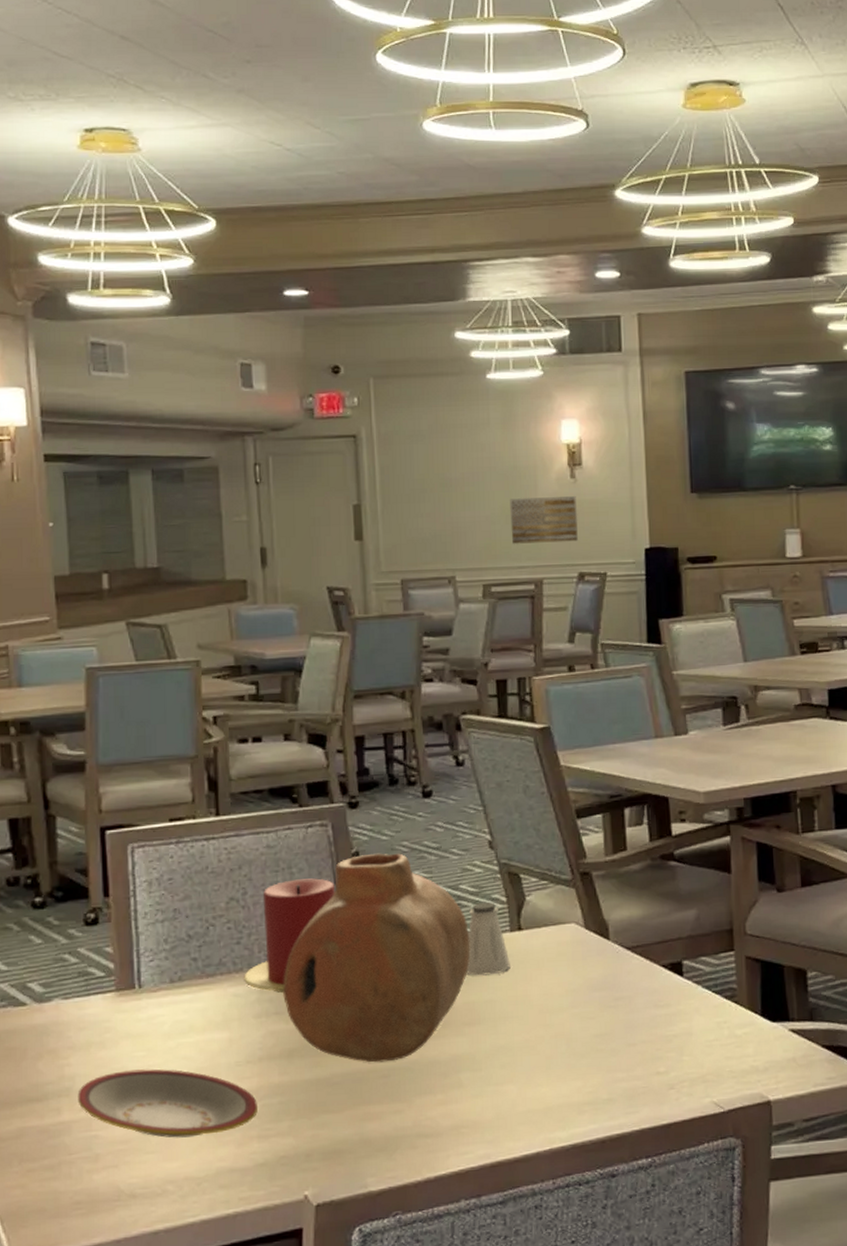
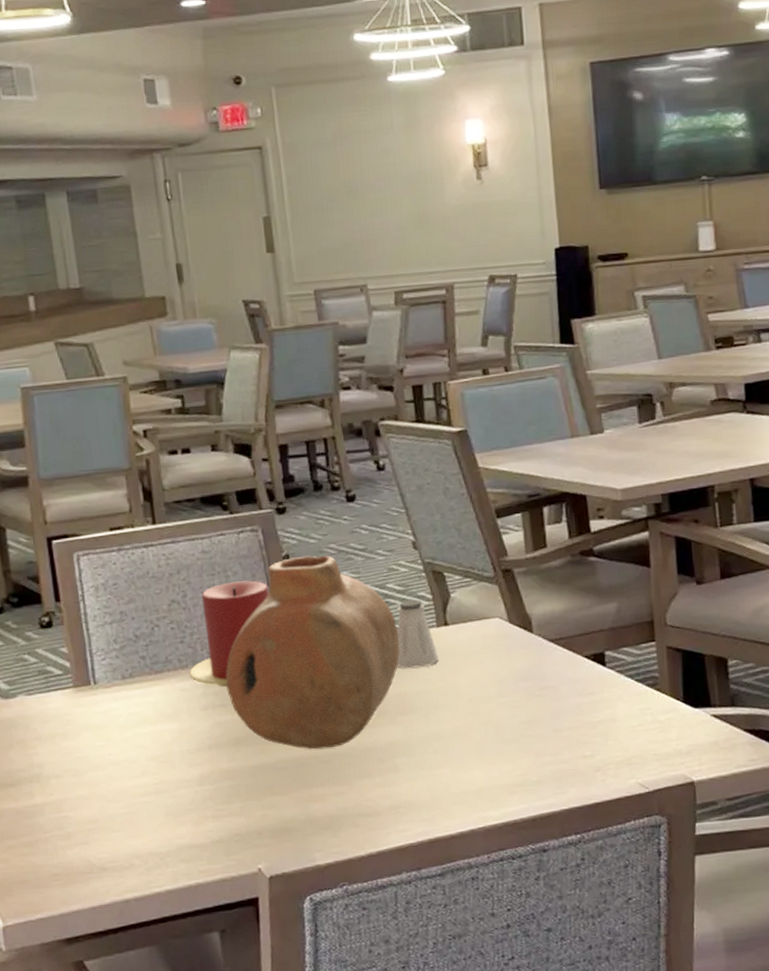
plate: present [77,1069,258,1138] -> none [47,757,211,818]
wall art: present [510,495,578,544] -> none [417,197,487,250]

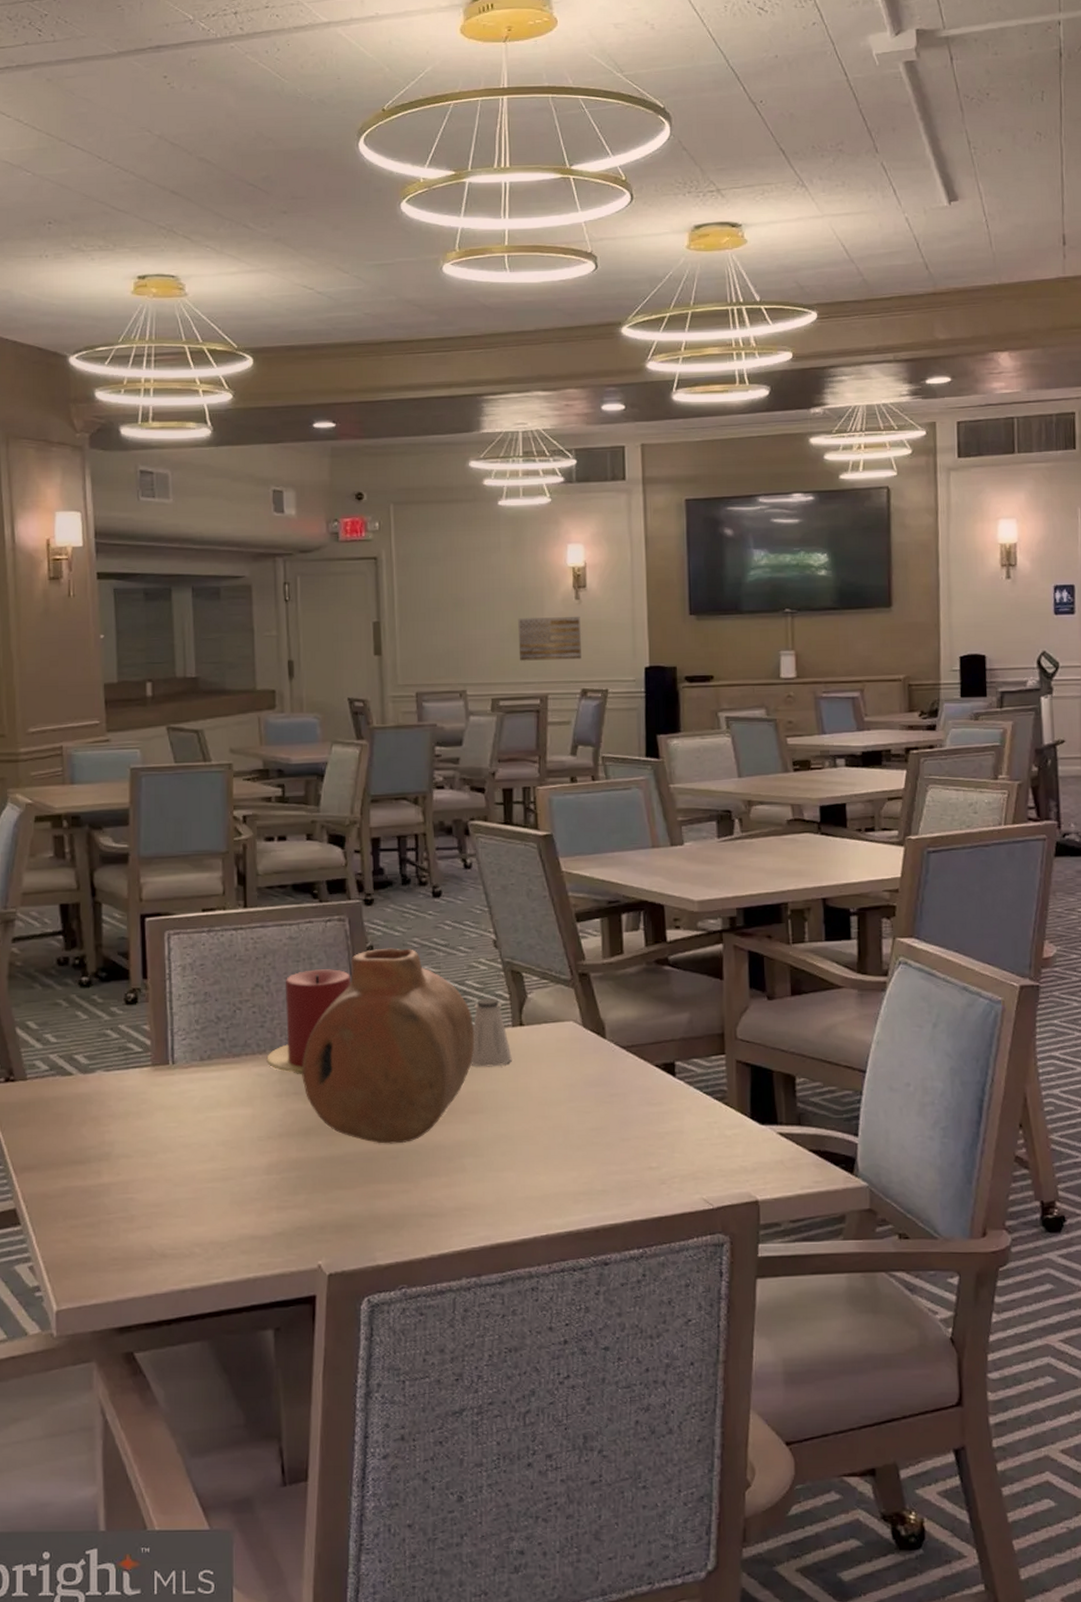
wall art: none [417,197,487,250] -> present [518,616,582,661]

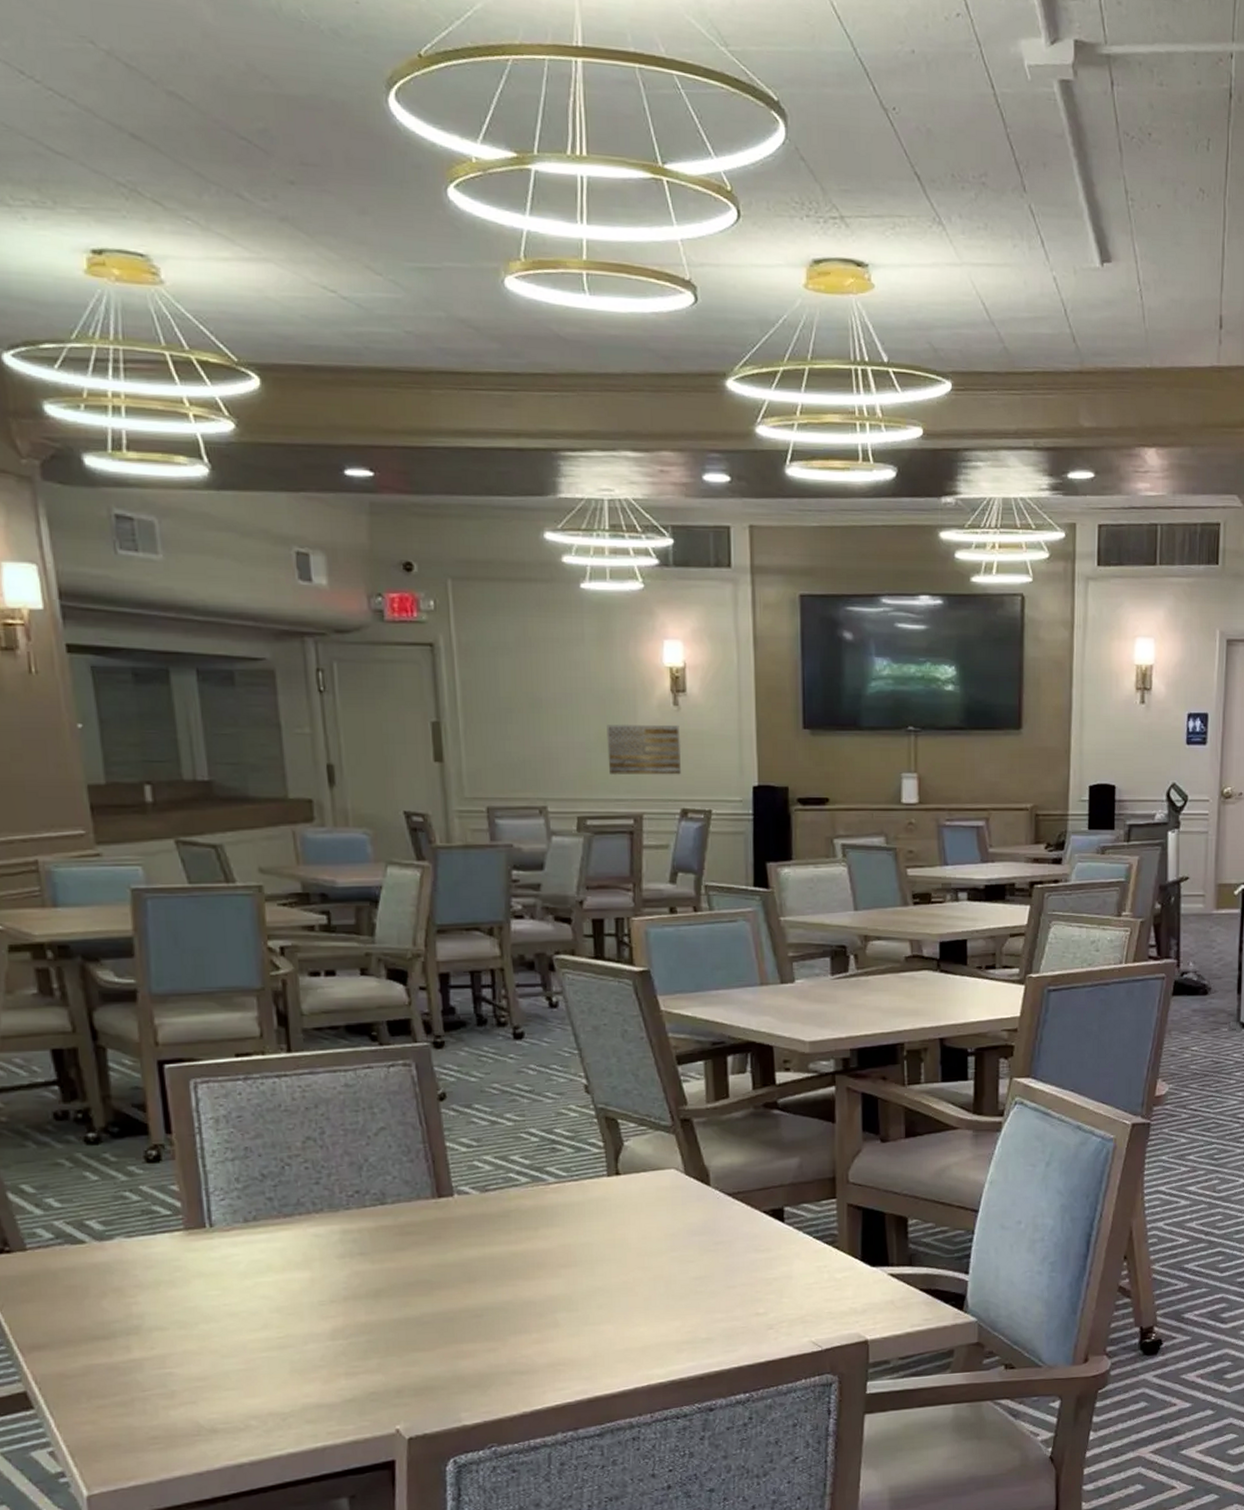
candle: present [266,969,350,1075] -> none [324,1119,421,1234]
vase: present [302,948,475,1144] -> none [367,1095,566,1303]
saltshaker: present [471,997,512,1067] -> none [562,1146,608,1219]

